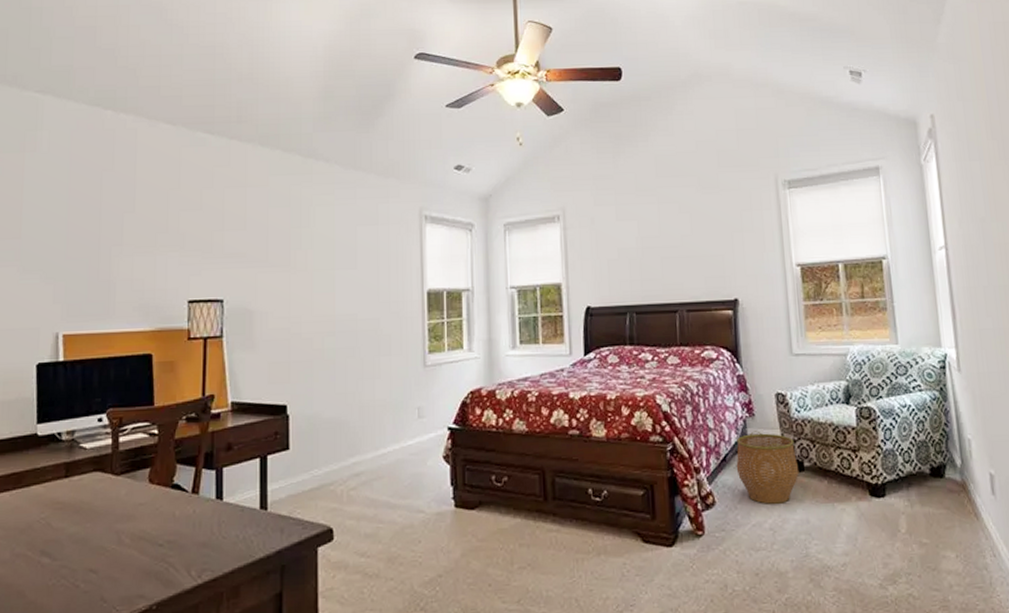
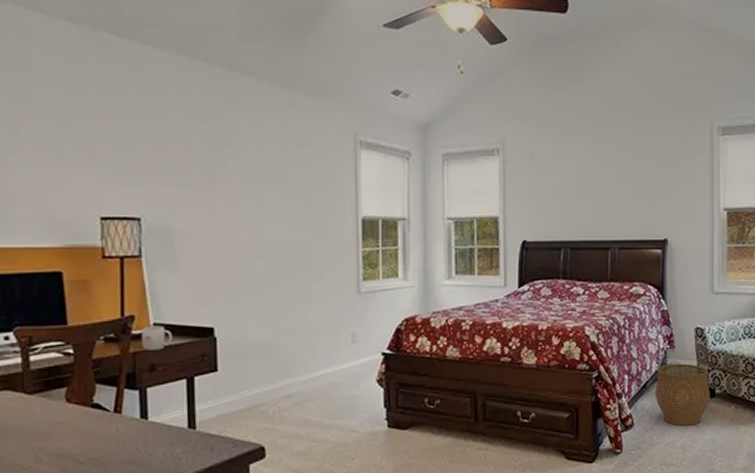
mug: none [220,404,248,430] -> present [142,326,172,351]

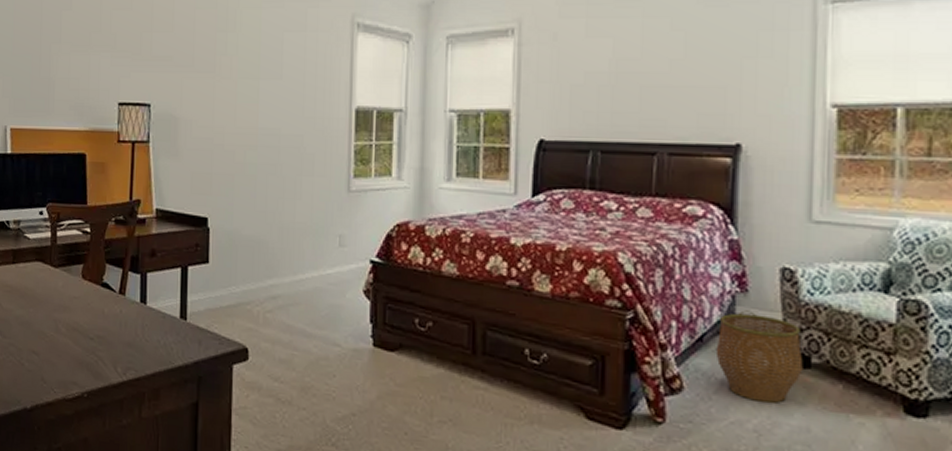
mug: present [142,326,172,351] -> none [145,211,171,236]

